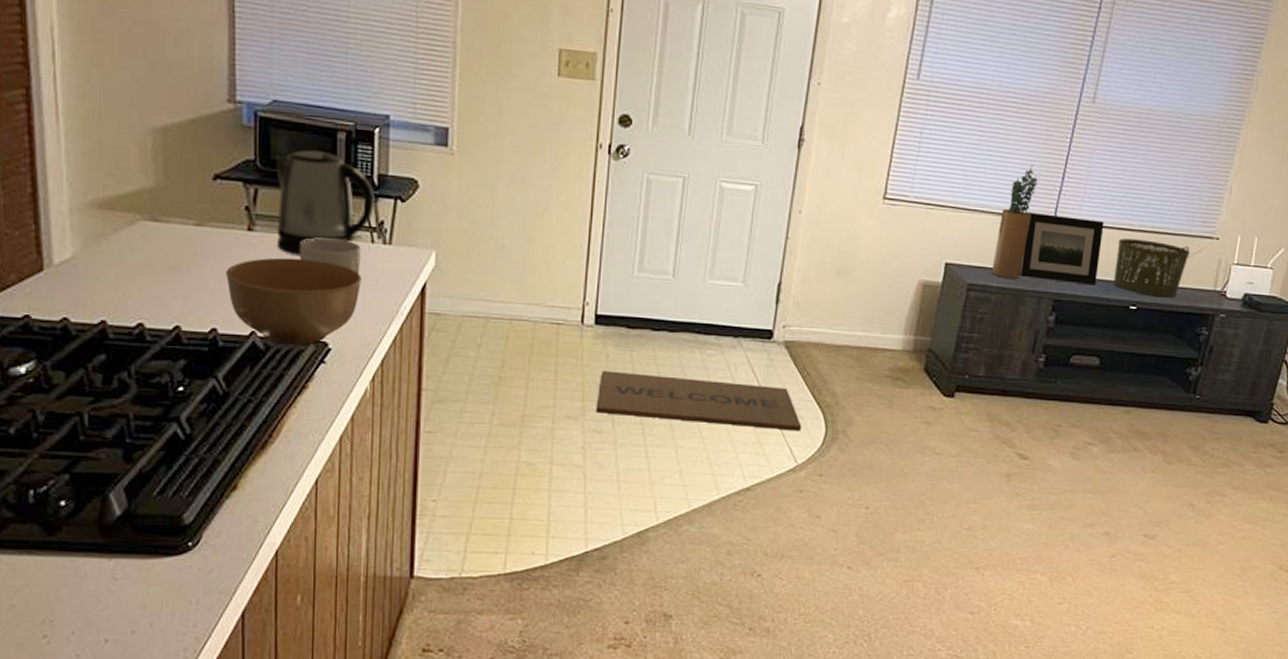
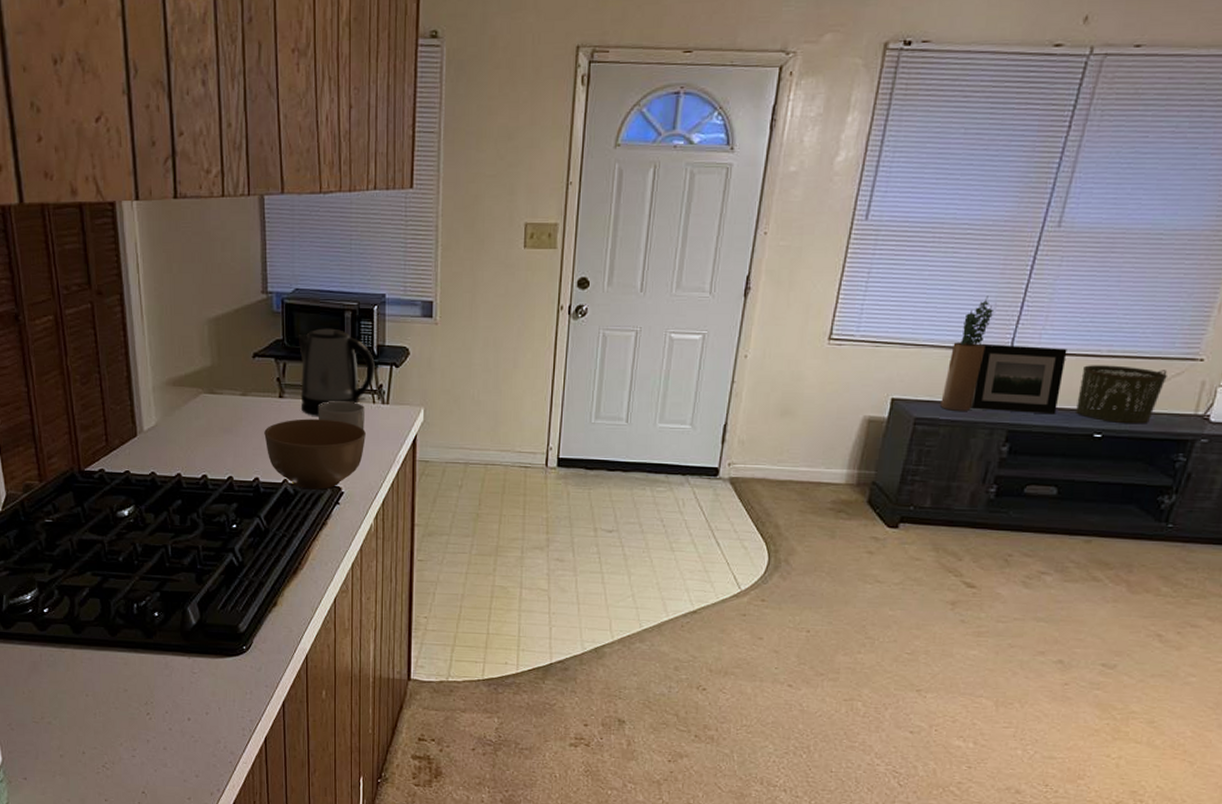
doormat: present [596,370,802,431] -> none [558,507,746,560]

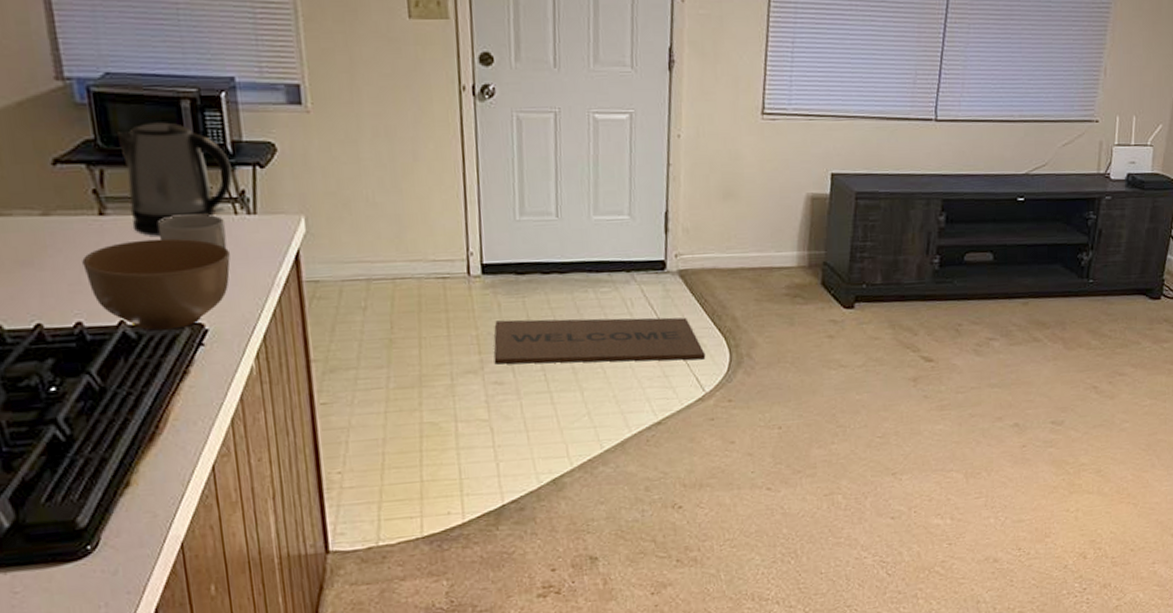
doormat: none [558,507,746,560] -> present [494,317,706,365]
vase: present [940,296,993,412] -> none [878,64,915,184]
picture frame: present [969,343,1067,415] -> none [905,112,985,182]
basket: present [1076,365,1168,424] -> none [999,129,1071,186]

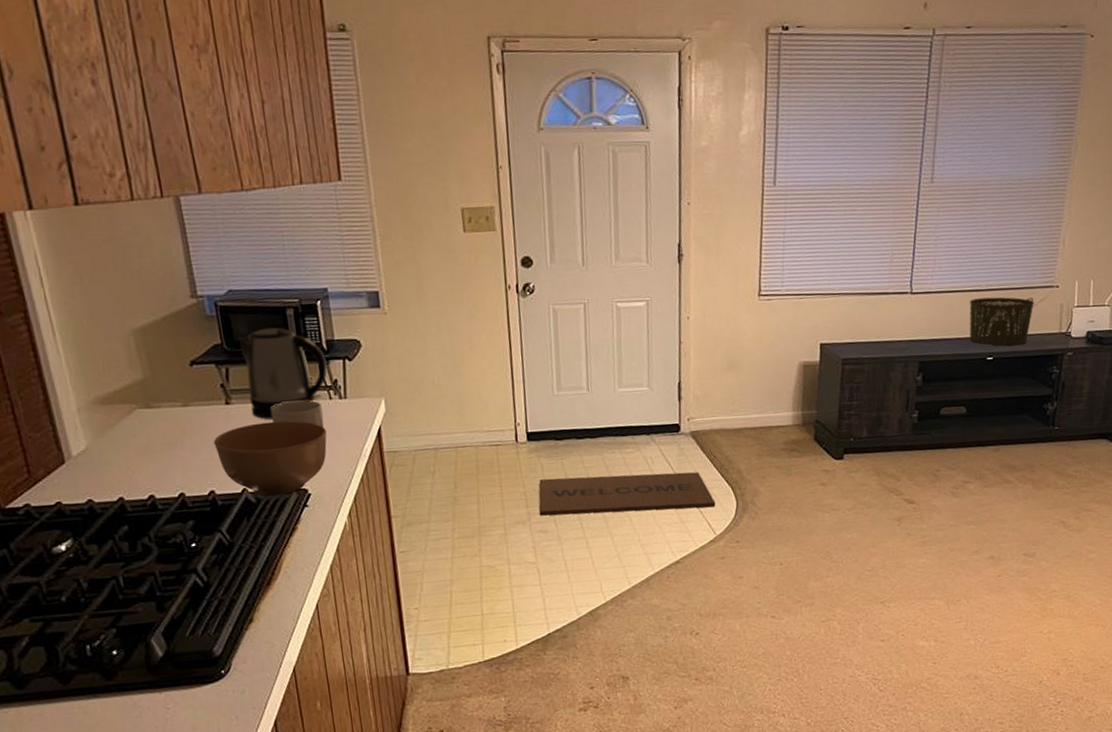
basket: none [999,129,1071,186] -> present [969,297,1034,346]

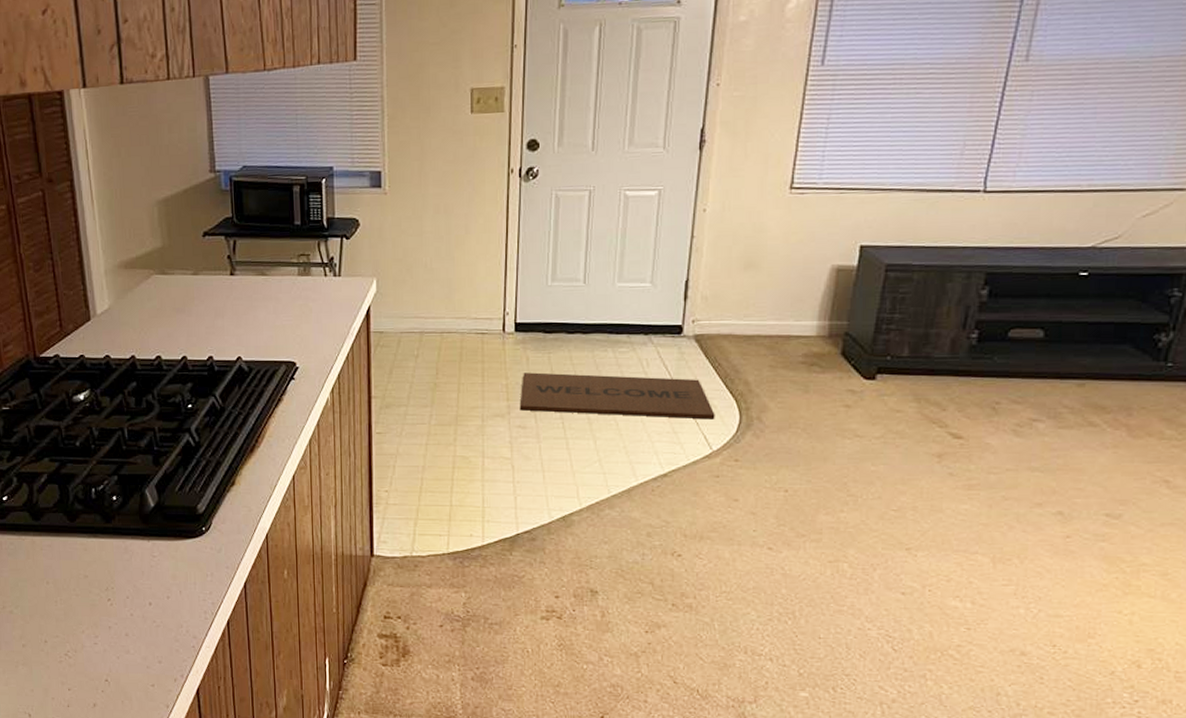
bowl: present [214,420,328,496] -> none [217,294,320,366]
kettle: present [238,327,328,419] -> none [247,203,325,292]
mug: present [270,400,324,427] -> none [269,275,317,303]
basket: present [969,297,1034,346] -> none [1058,200,1155,260]

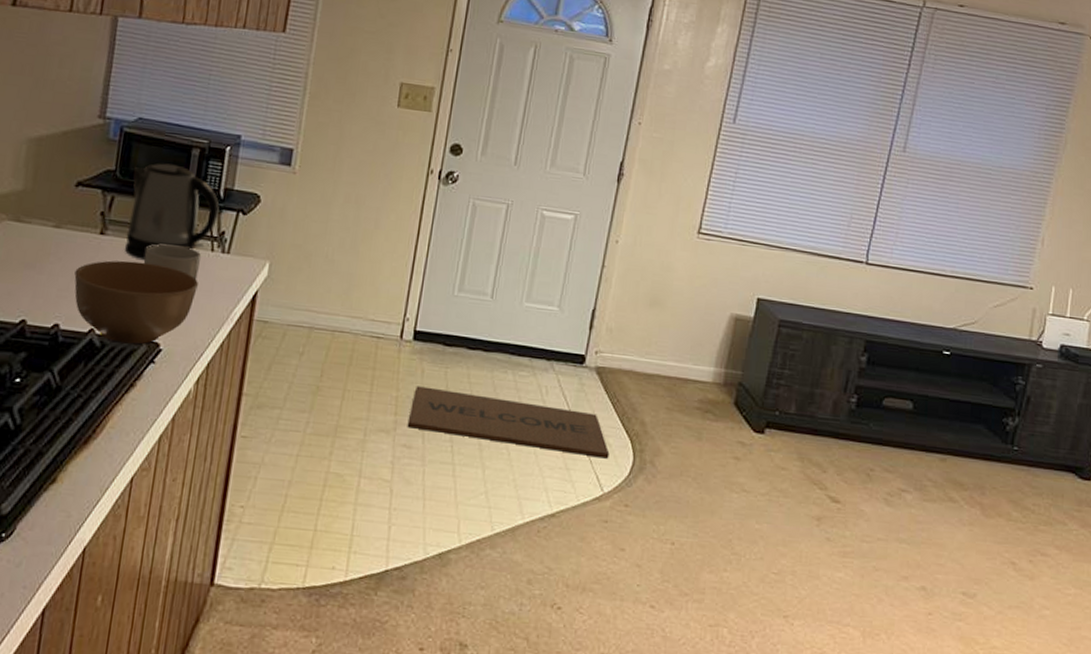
bowl: none [217,294,320,366] -> present [74,260,199,344]
kettle: none [247,203,325,292] -> present [124,163,219,260]
mug: none [269,275,317,303] -> present [144,244,201,280]

